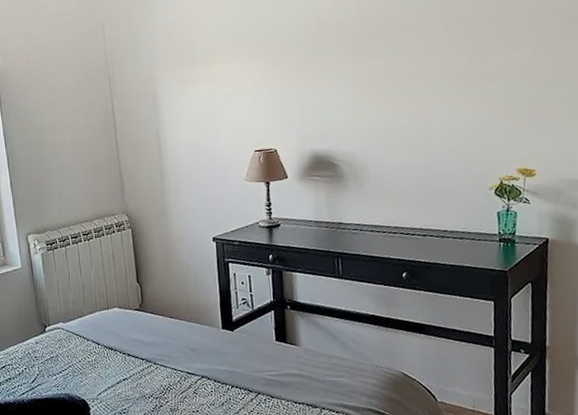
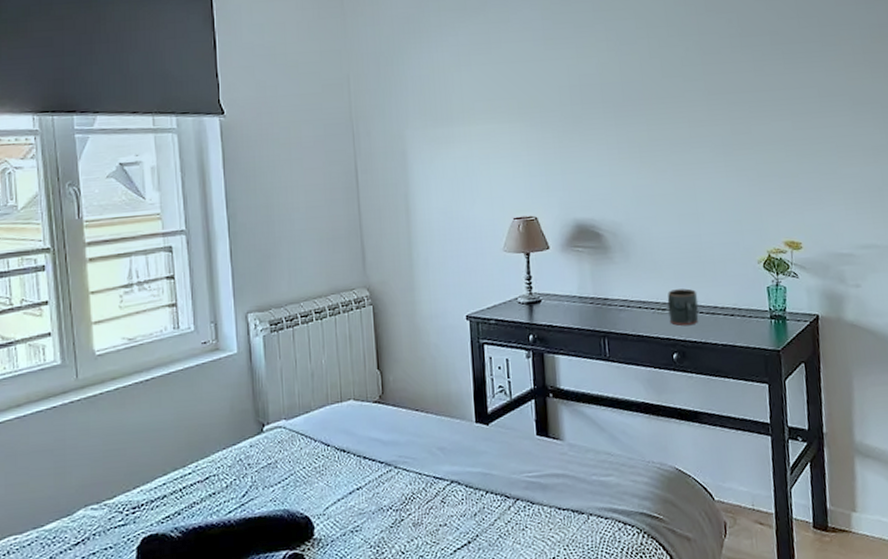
mug: none [398,213,429,248] -> present [667,288,699,326]

